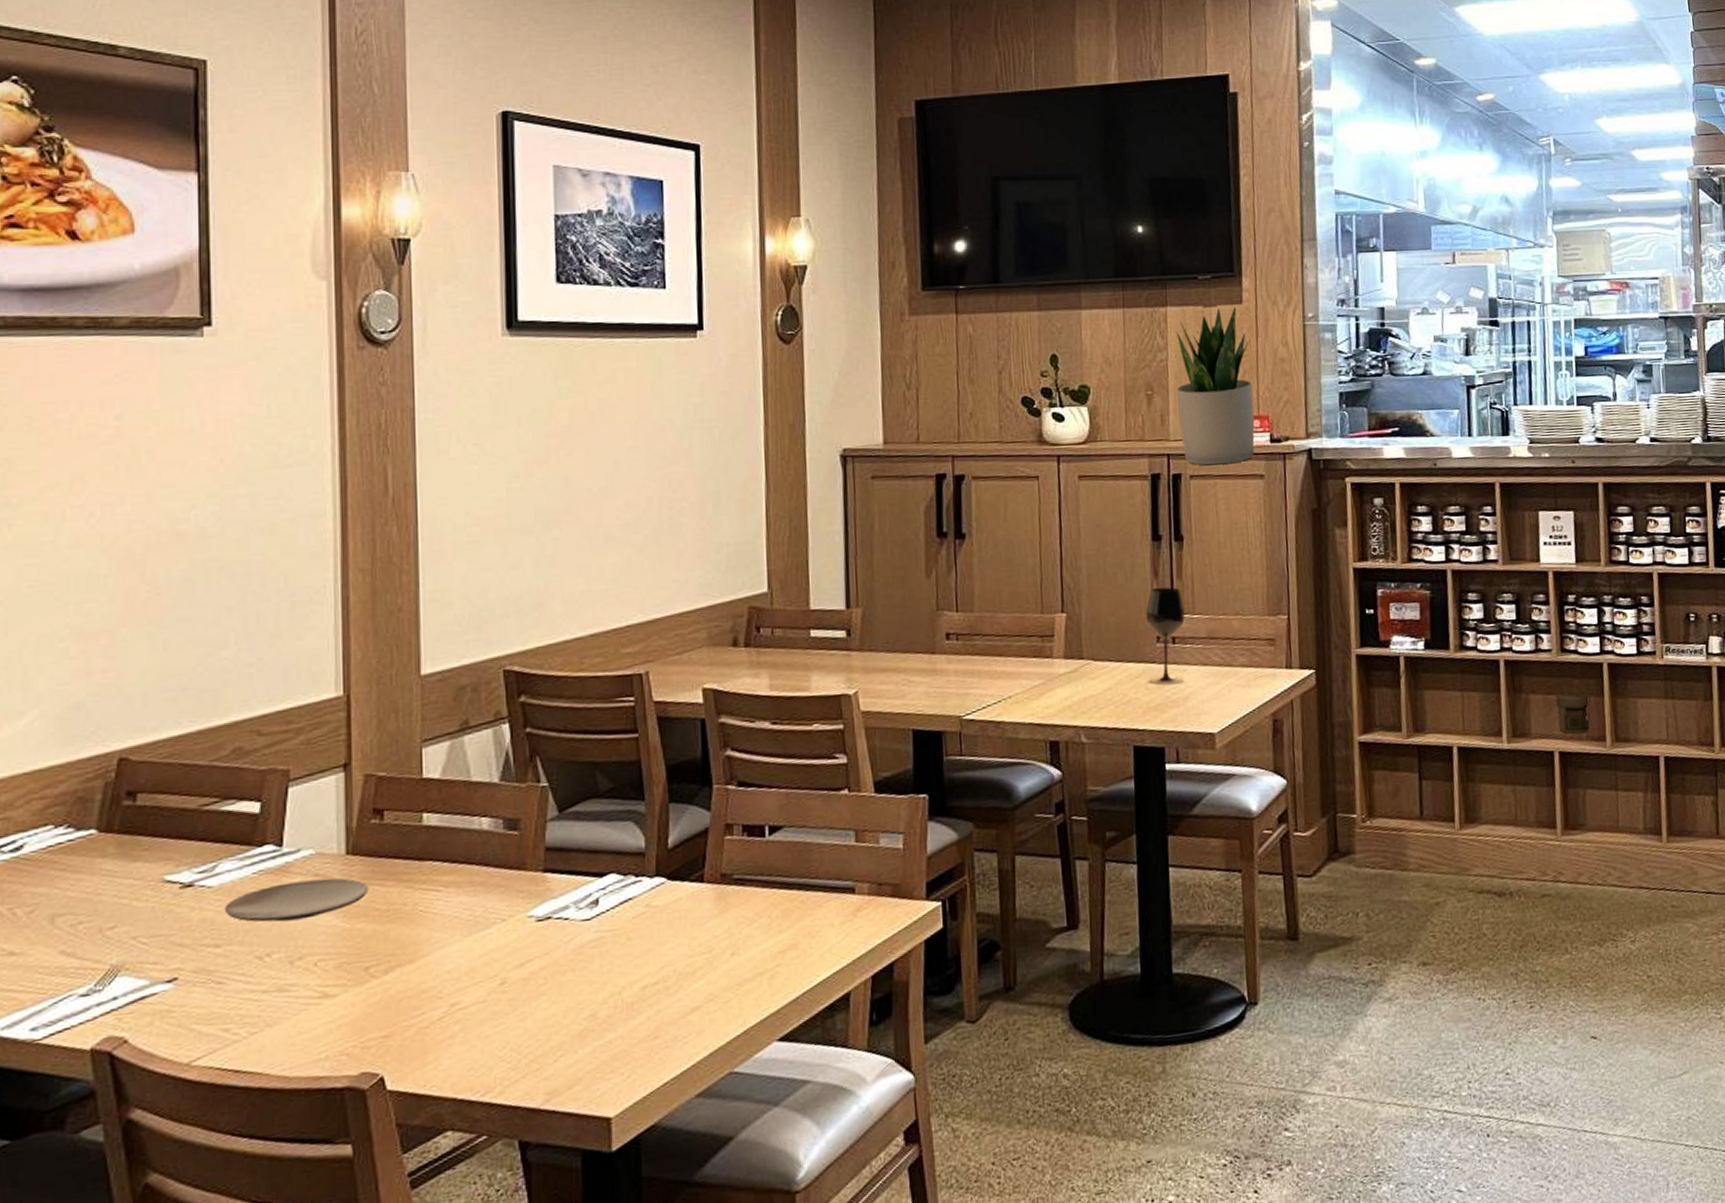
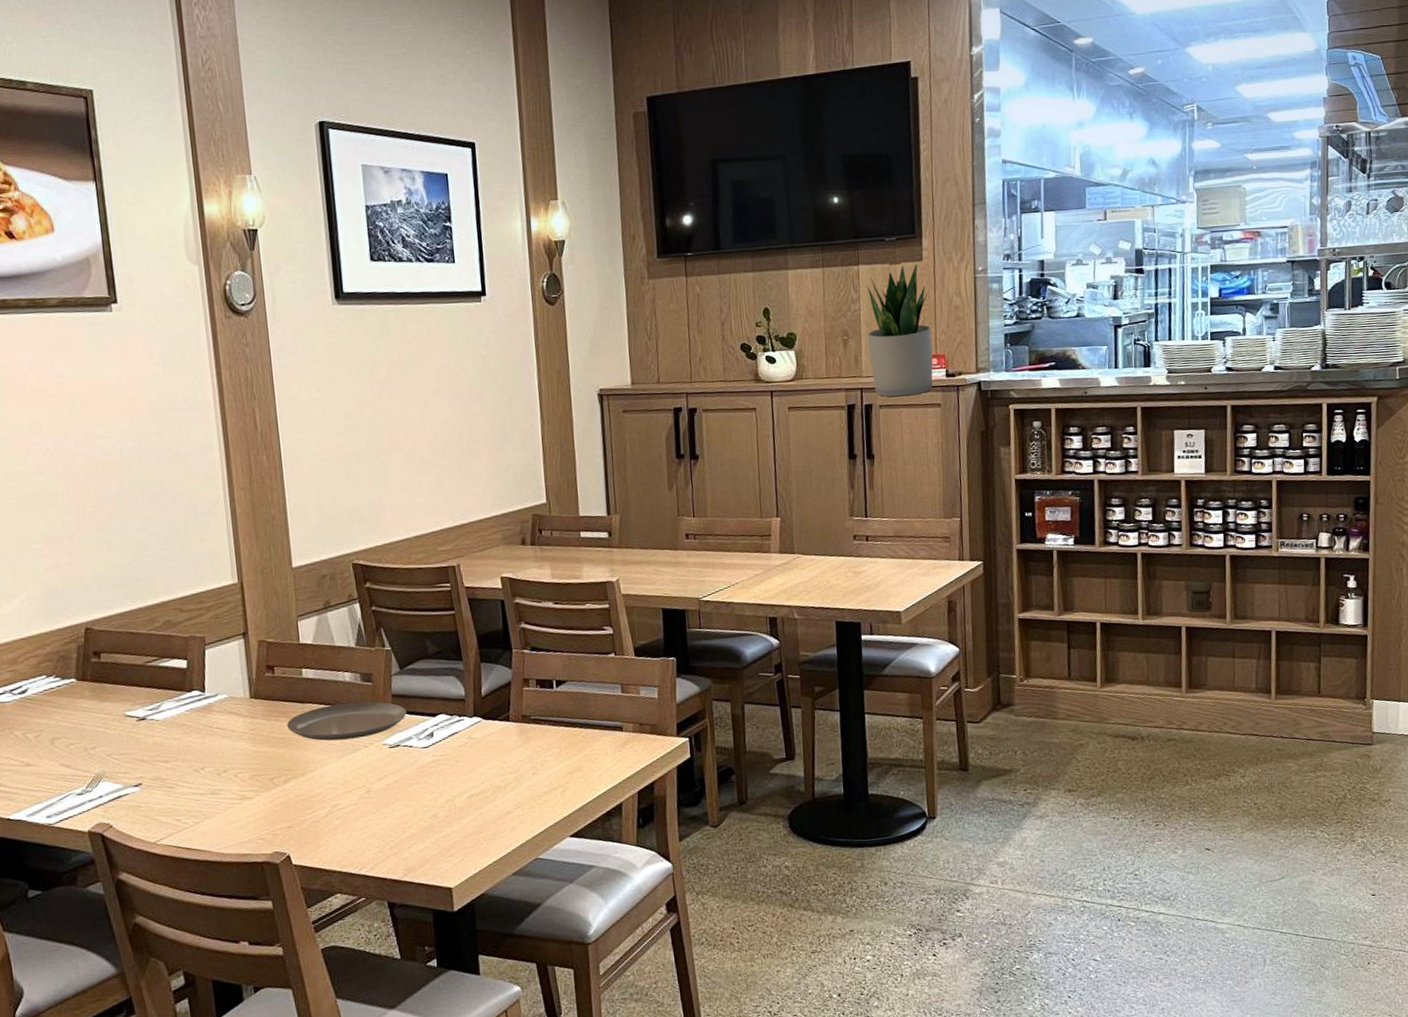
plate: present [224,878,369,922] -> none [168,715,269,746]
plate: none [395,857,564,913] -> present [287,701,407,741]
wineglass: present [1145,587,1185,686] -> none [844,496,876,574]

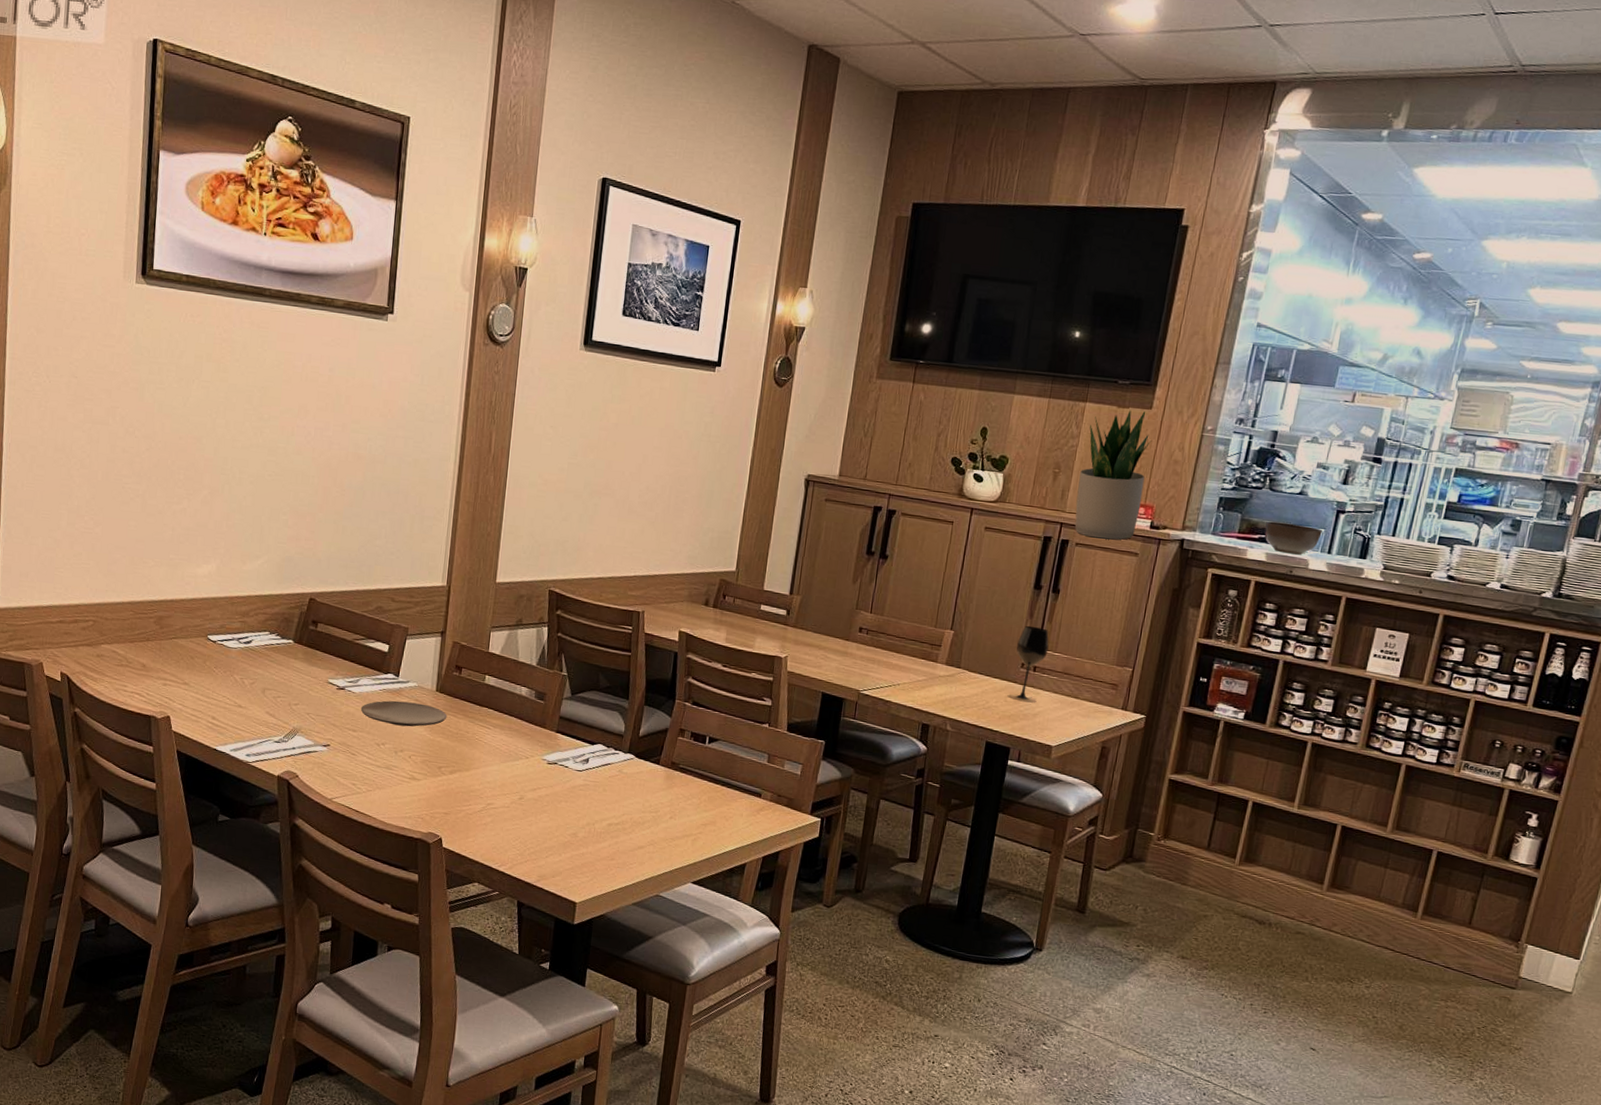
plate: none [168,715,269,746] -> present [360,700,448,727]
plate: present [287,701,407,741] -> none [462,713,570,749]
wineglass: none [844,496,876,574] -> present [1007,625,1050,703]
bowl: none [1052,345,1106,377] -> present [1264,521,1323,556]
jar: present [1184,578,1214,613] -> none [1347,778,1383,817]

